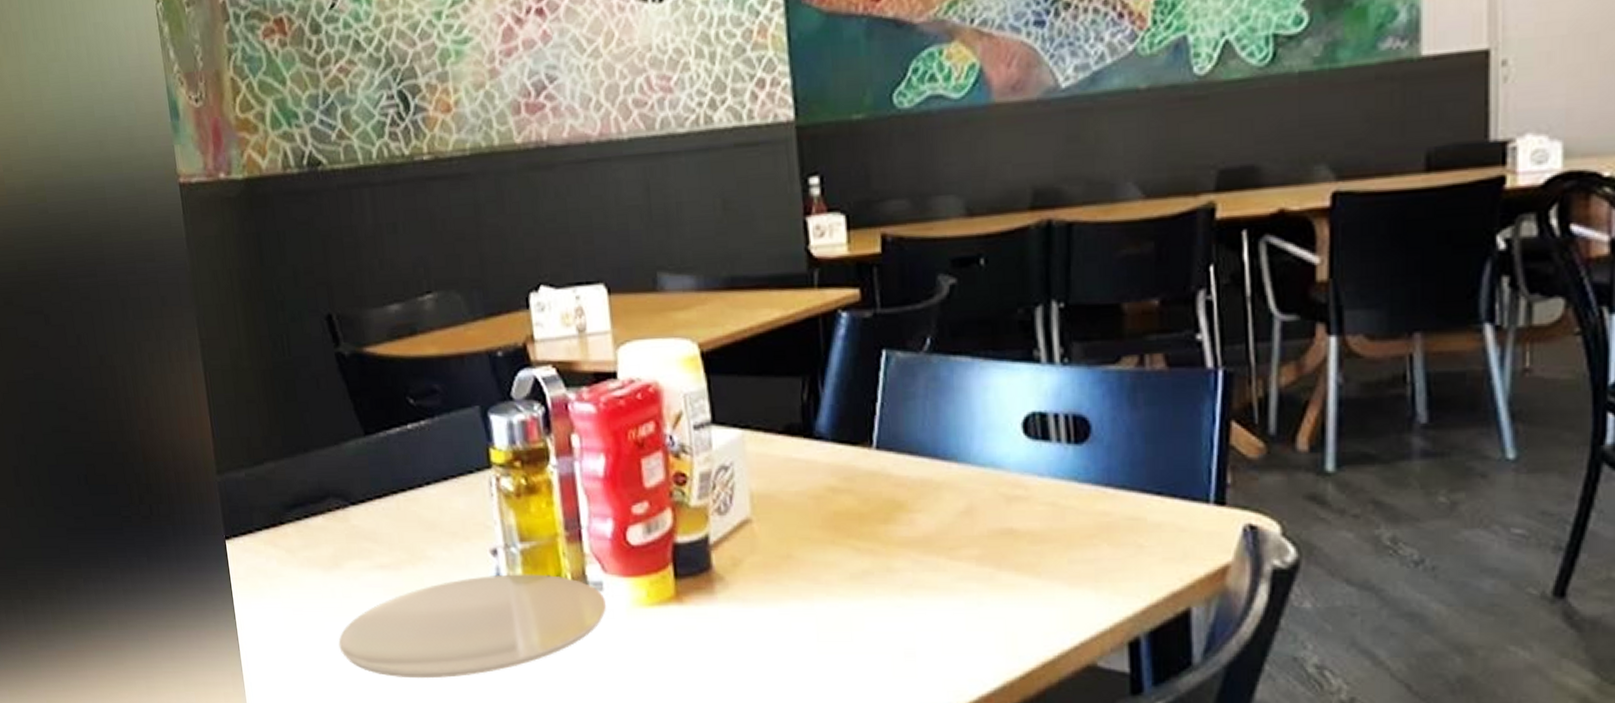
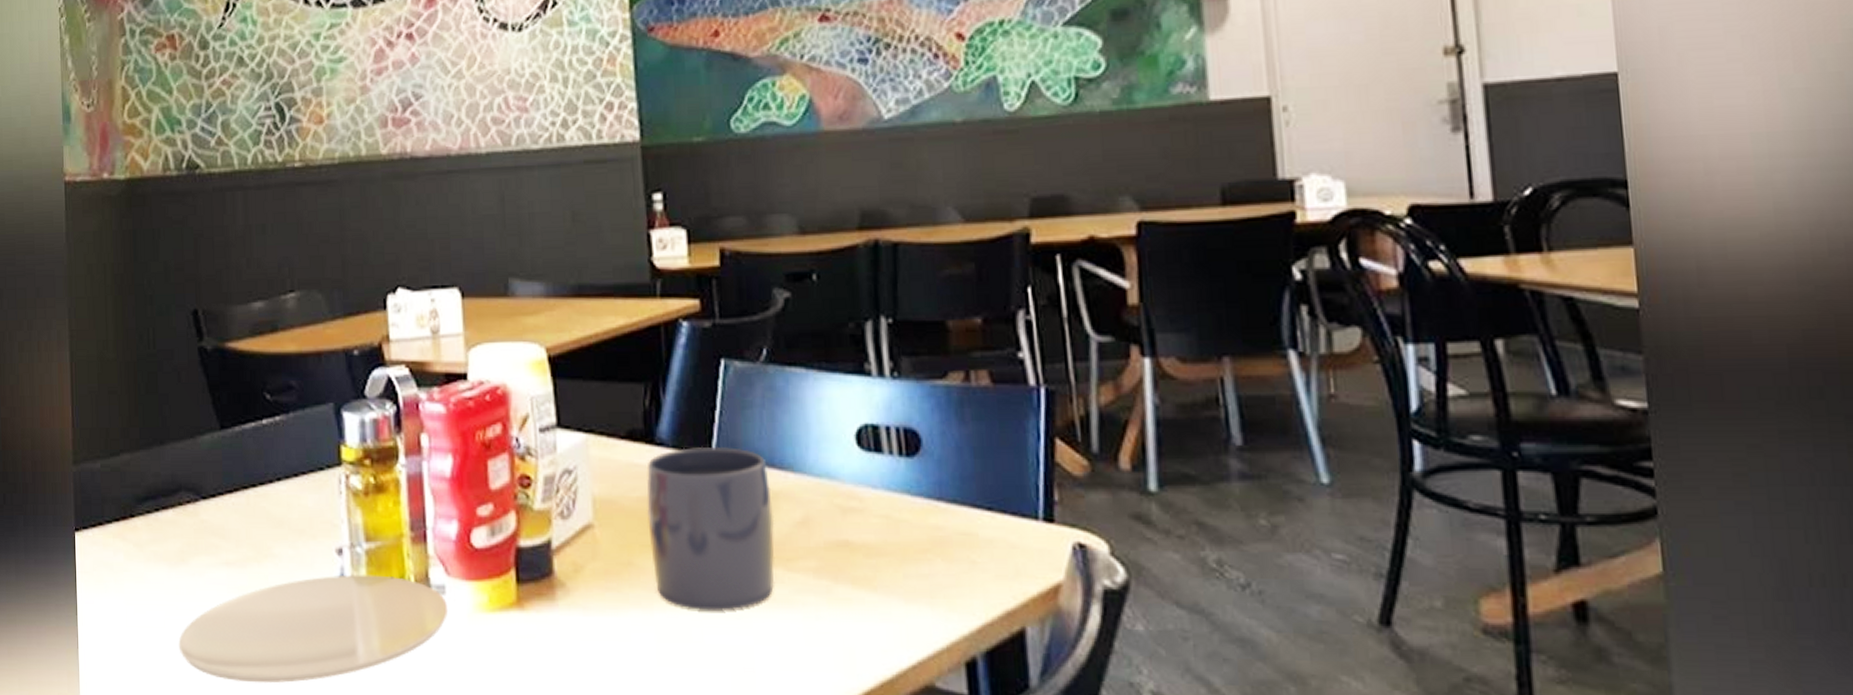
mug: none [805,438,938,599] -> present [646,446,775,610]

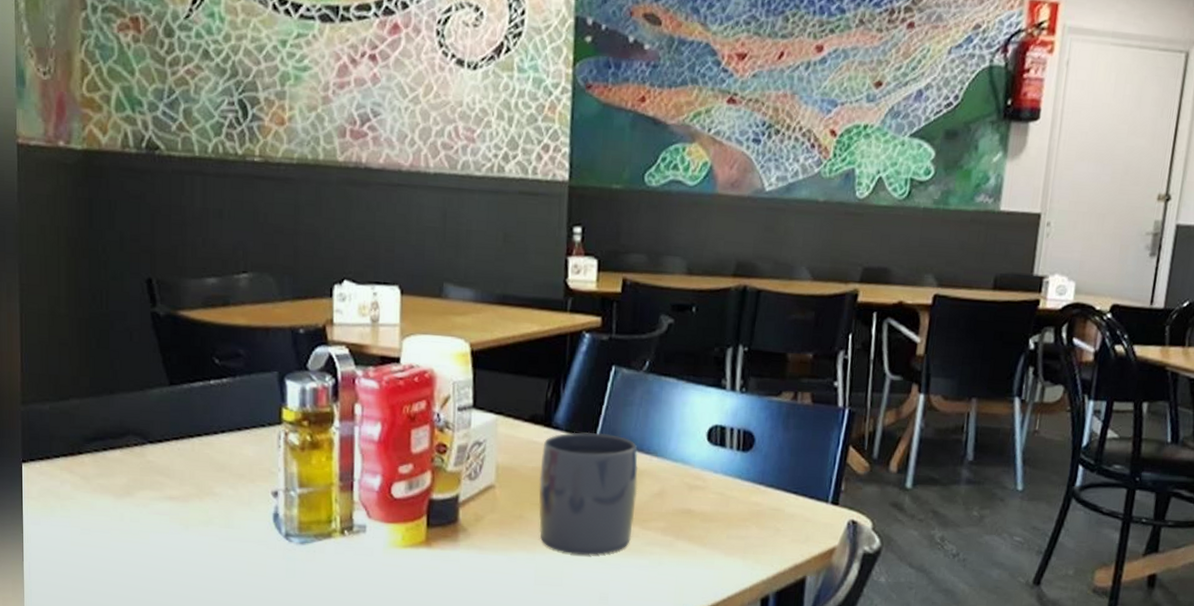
plate: present [178,574,449,683] -> none [121,513,368,596]

